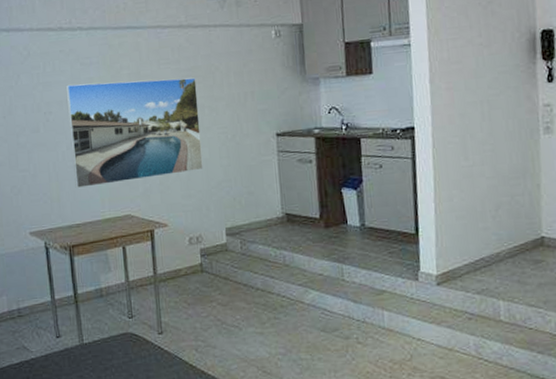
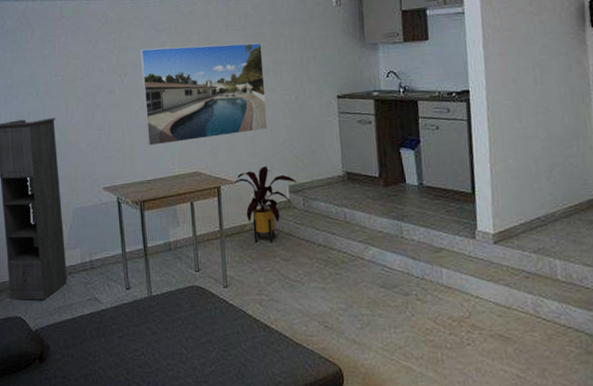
house plant: none [165,208,234,287] -> present [231,166,297,243]

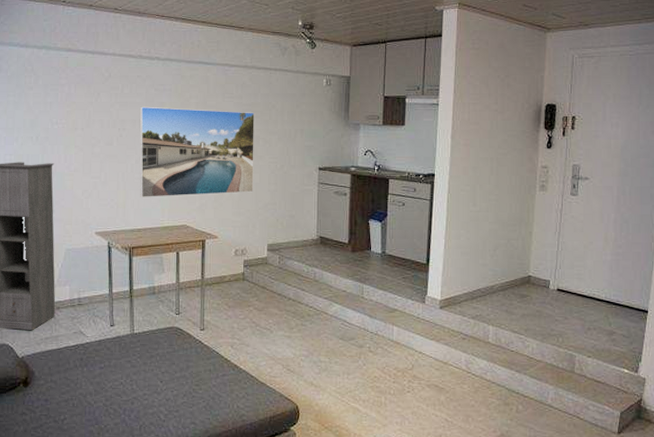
house plant: present [231,166,297,243] -> none [216,225,275,294]

